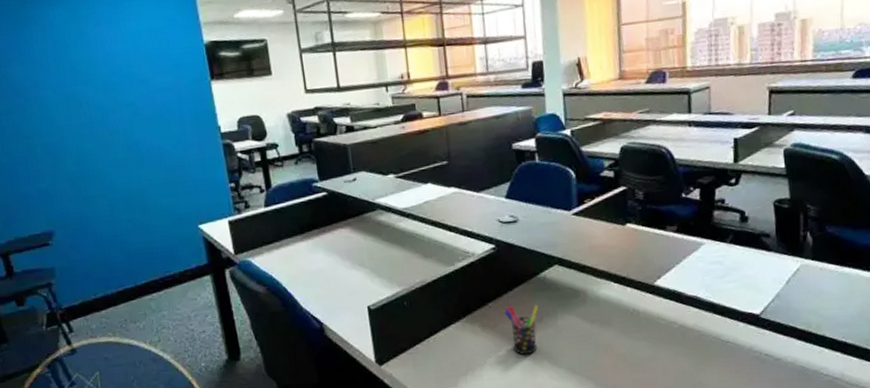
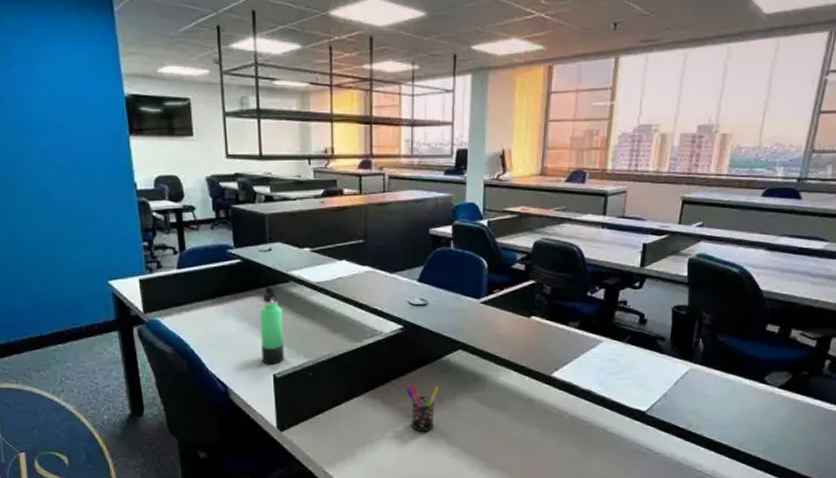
thermos bottle: none [349,215,378,297] -> present [260,285,284,364]

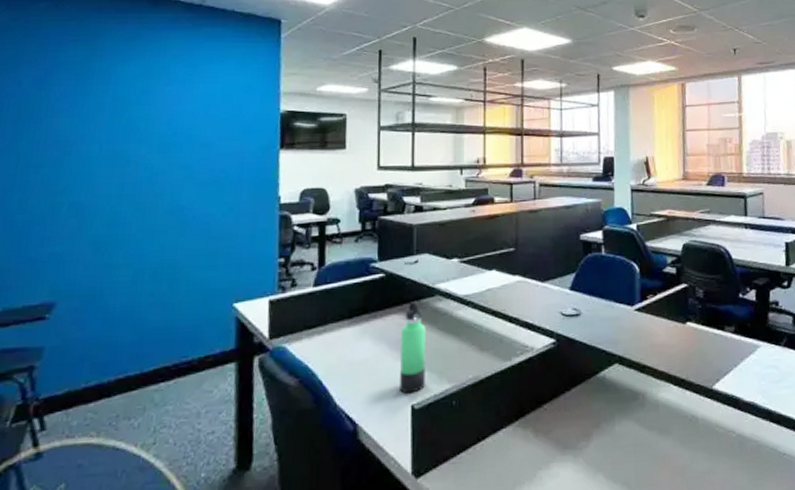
pen holder: present [406,385,440,432] -> none [560,408,596,467]

